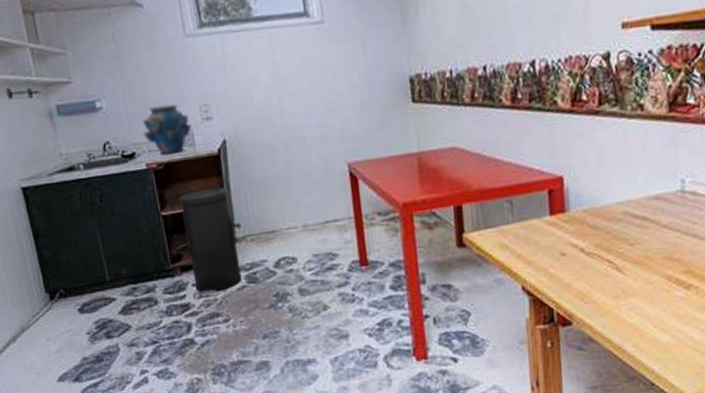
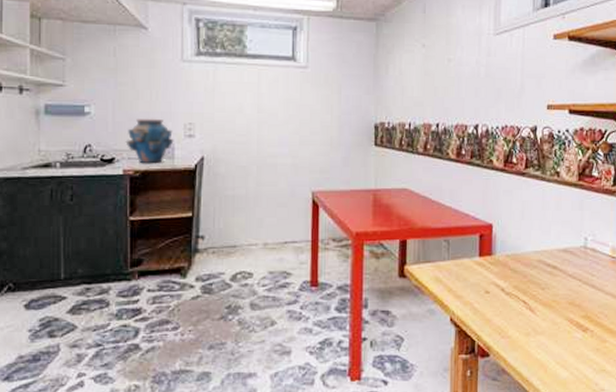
pedal bin: present [180,187,242,294] -> none [150,199,199,300]

